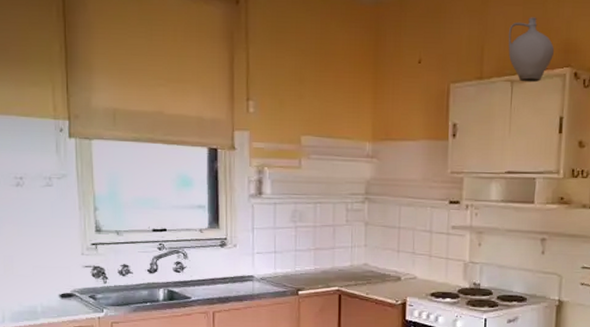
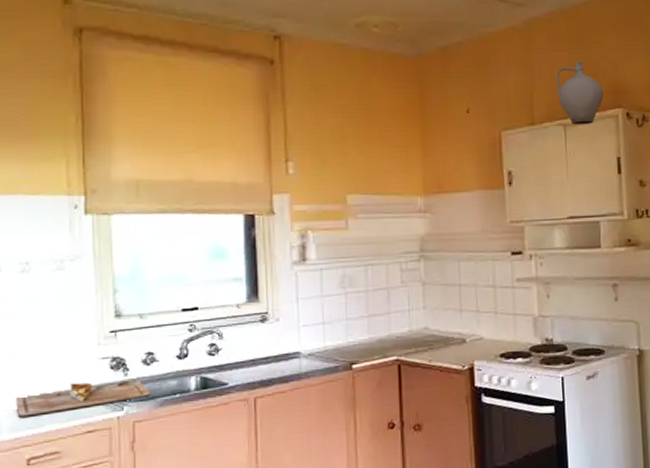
cutting board: none [15,286,126,311] -> present [16,379,151,418]

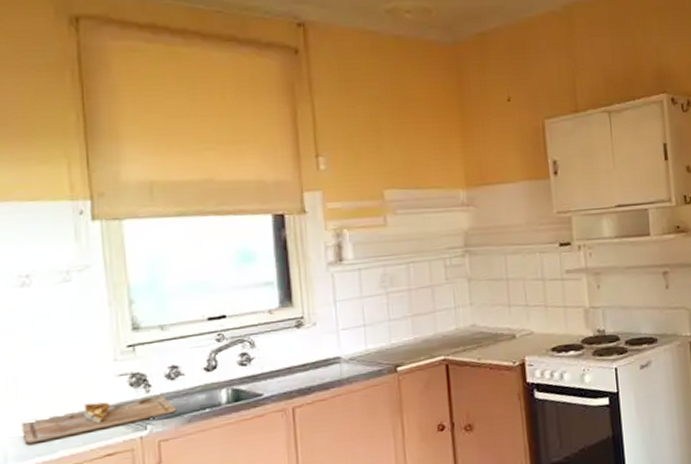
ceramic jug: present [555,61,604,125] -> none [598,46,648,112]

